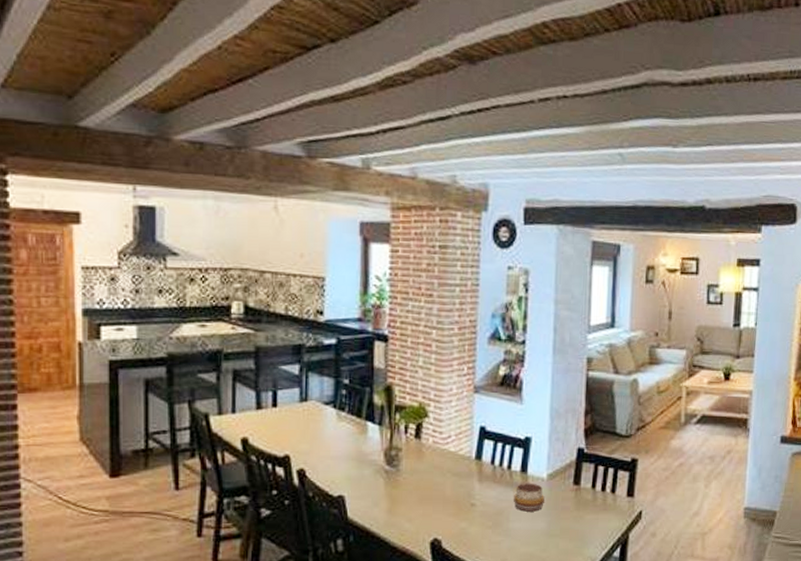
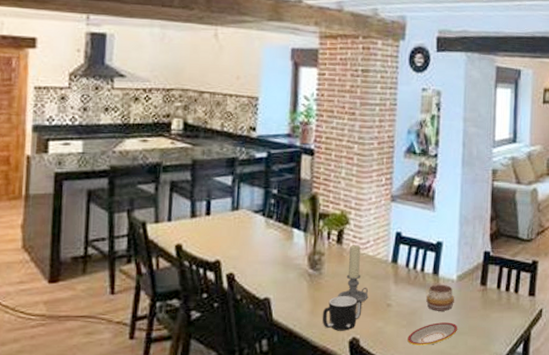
mug: none [400,495,444,531] -> present [322,296,362,331]
candle holder: none [416,440,451,501] -> present [337,245,369,302]
plate: none [493,524,548,548] -> present [407,322,457,346]

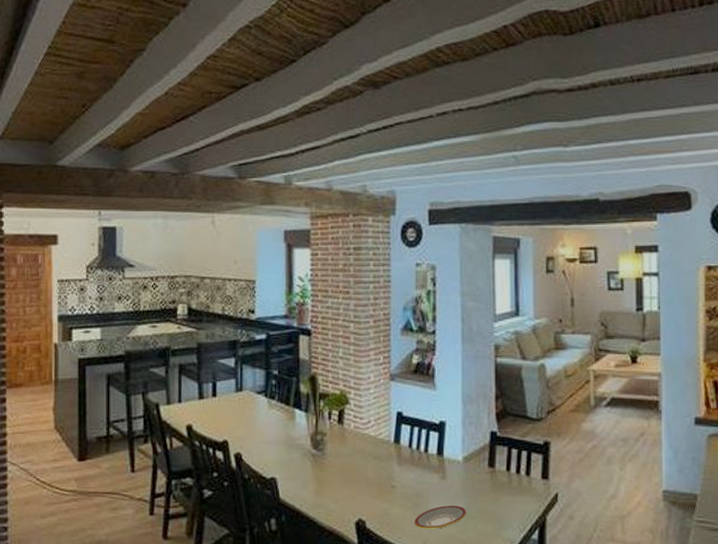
mug: present [322,296,362,331] -> none [327,477,367,512]
candle holder: present [337,245,369,302] -> none [341,425,372,483]
decorative bowl: present [426,284,454,311] -> none [432,465,461,494]

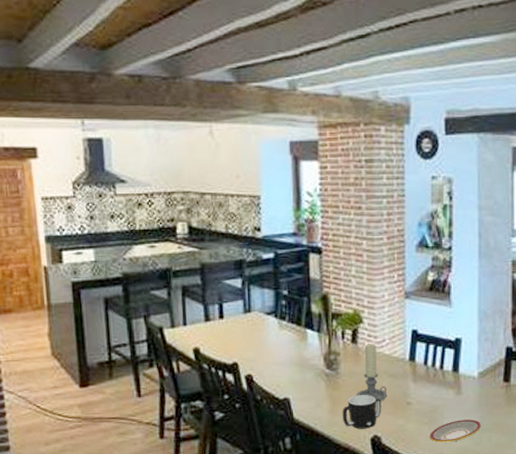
mug: none [327,477,367,512] -> present [342,395,382,429]
candle holder: none [341,425,372,483] -> present [356,344,387,400]

